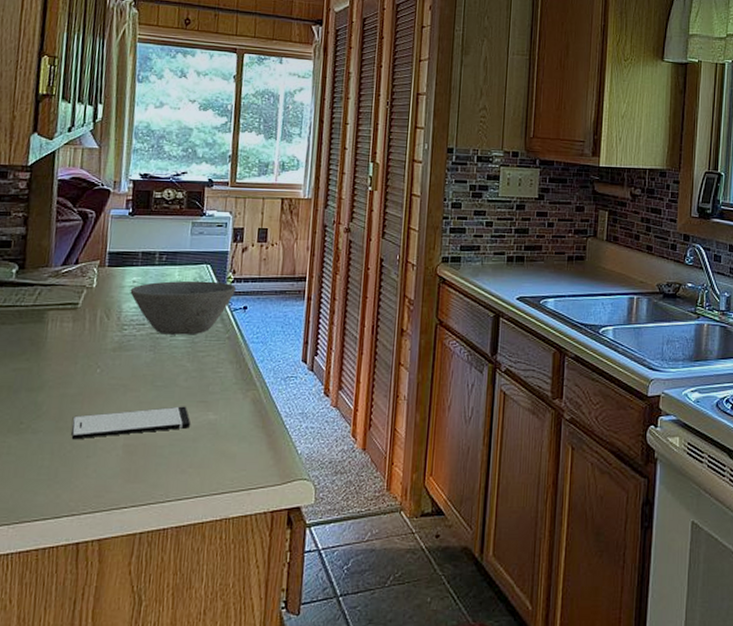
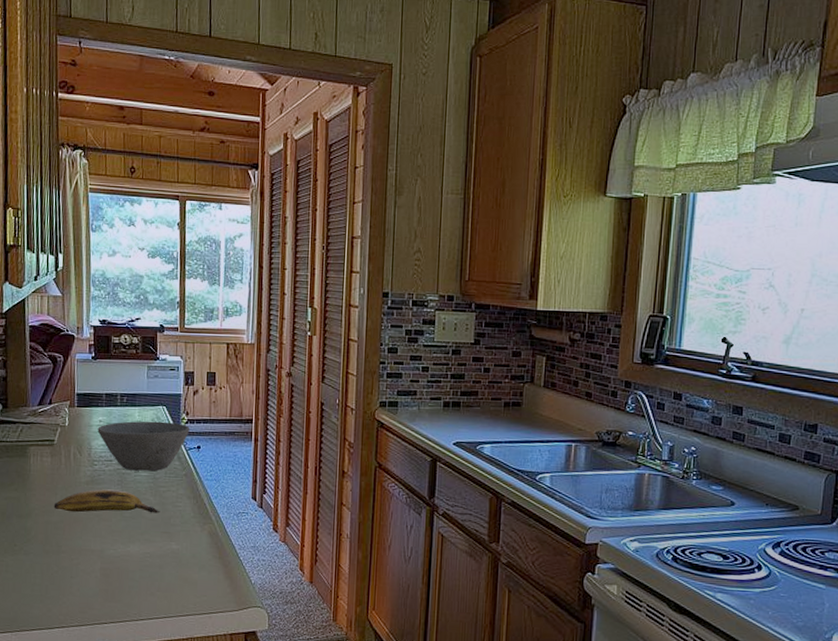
smartphone: present [71,406,190,440] -> none [56,535,156,562]
banana: none [72,356,198,383] -> present [53,489,160,514]

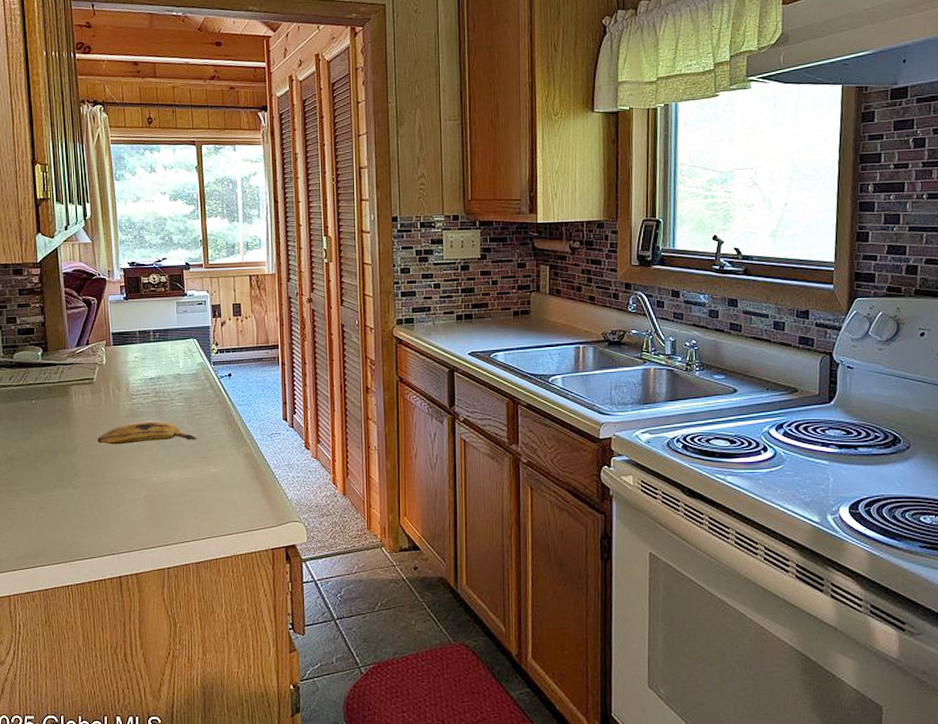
bowl: present [97,421,191,472] -> none [133,353,221,401]

